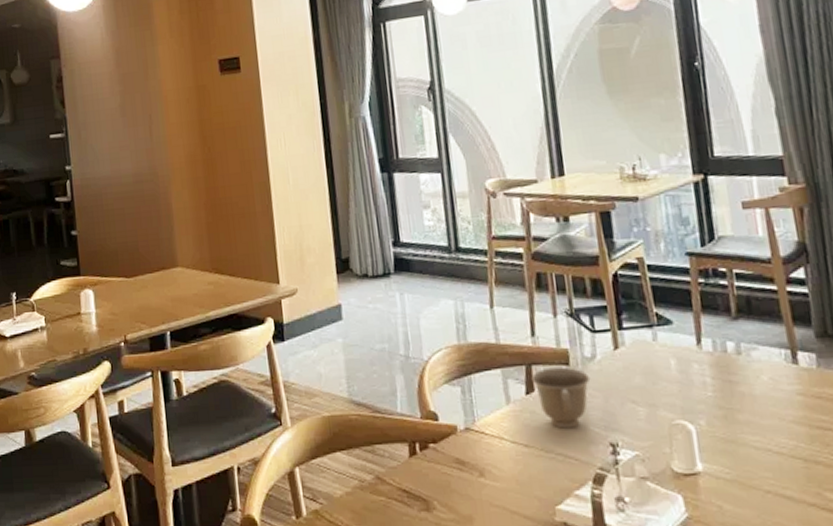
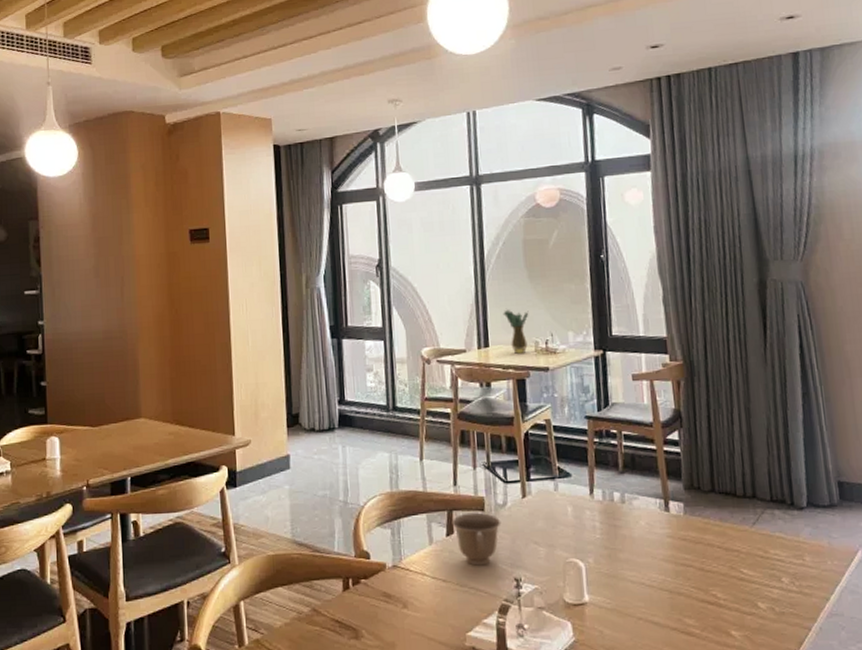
vase: none [579,131,611,182] -> present [503,309,529,354]

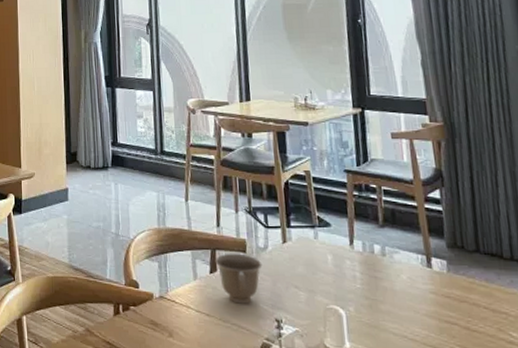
vase: present [503,309,529,354] -> none [263,67,289,108]

